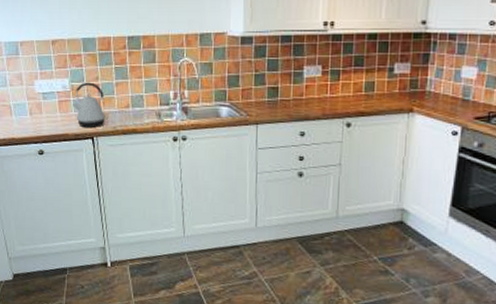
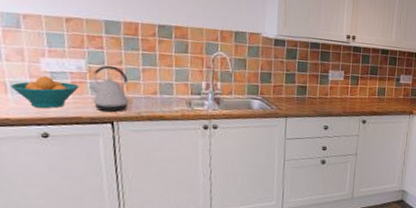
fruit bowl: none [14,97,64,127] -> present [10,76,79,108]

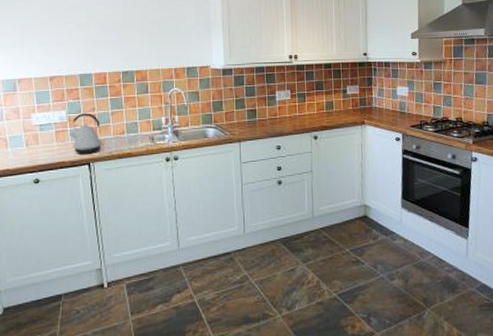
fruit bowl: present [10,76,79,108] -> none [10,129,61,157]

